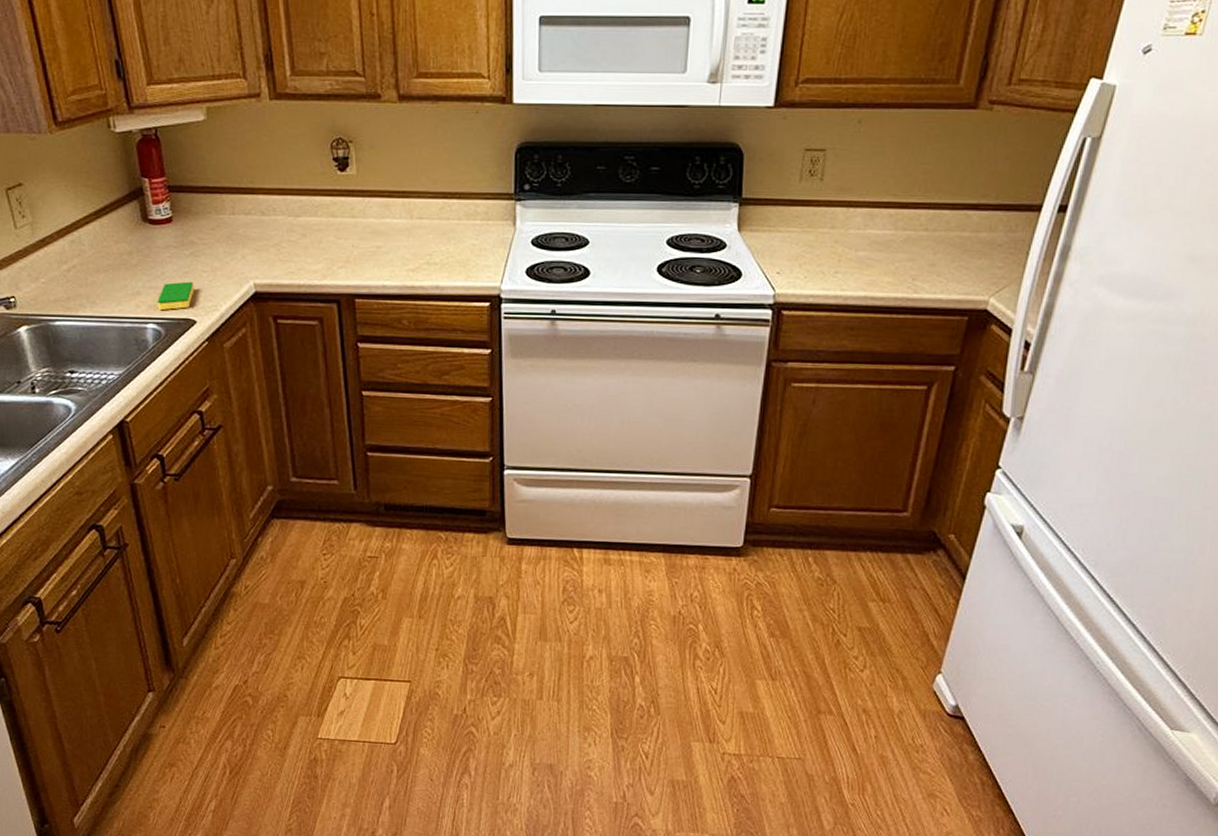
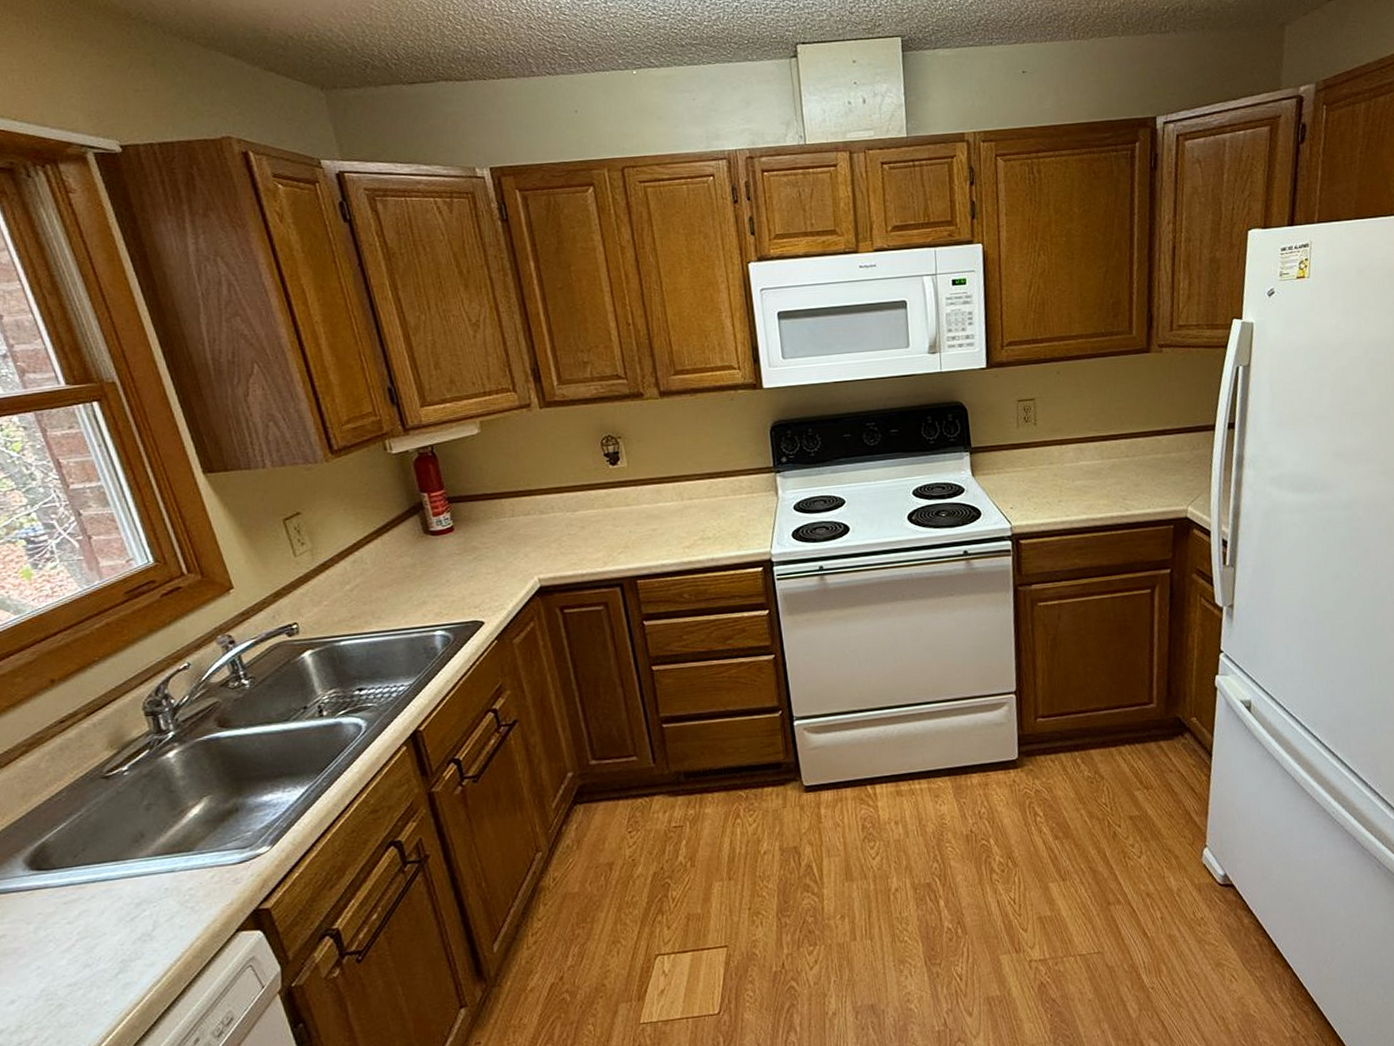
dish sponge: present [157,281,194,311] -> none [444,585,480,617]

